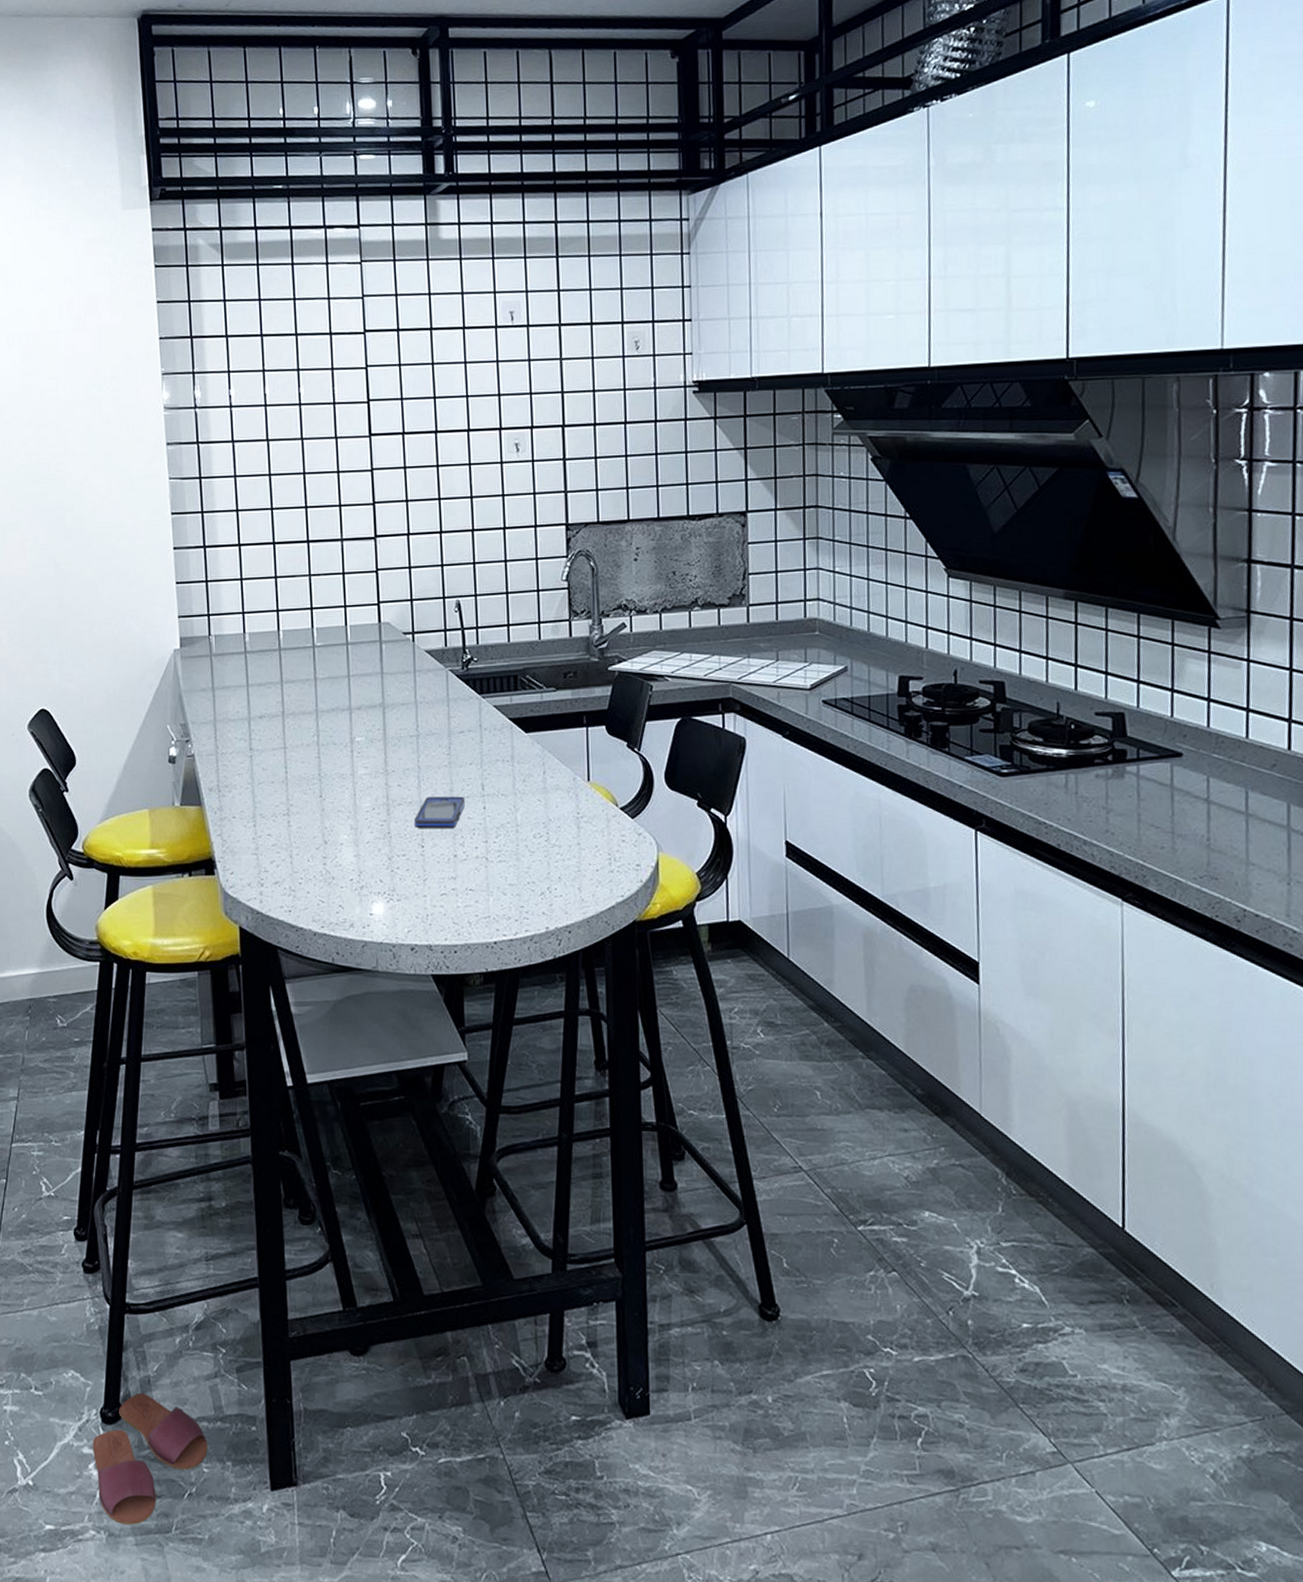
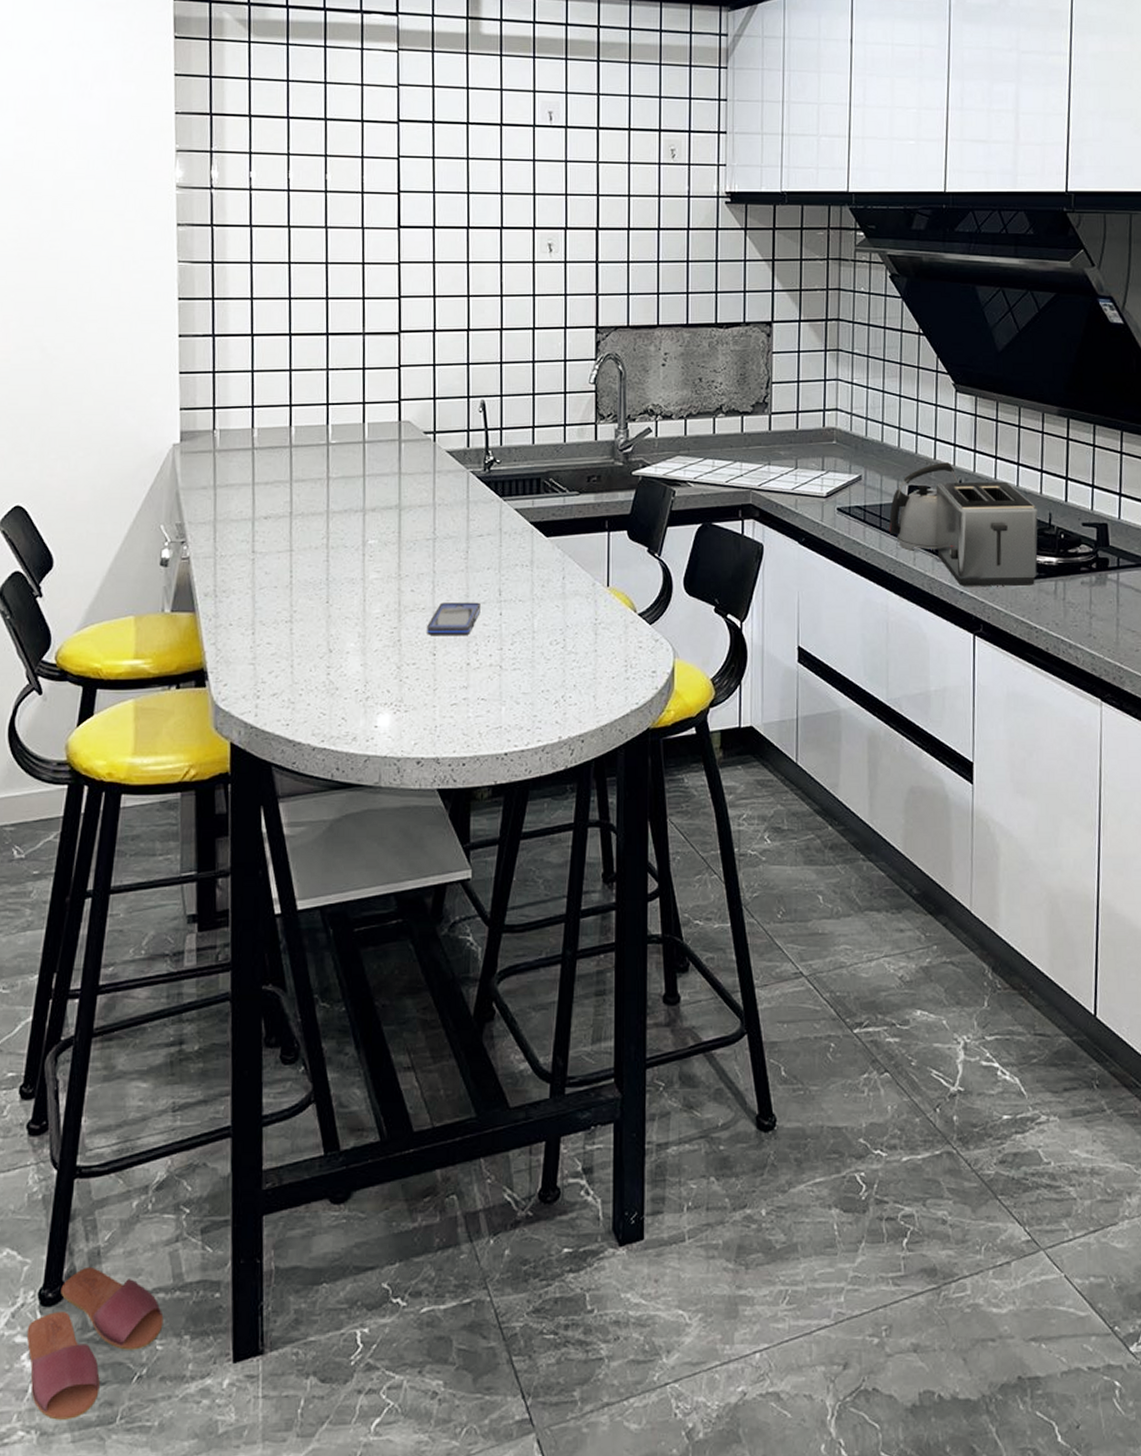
kettle: none [878,651,955,742] -> present [888,462,960,550]
toaster: none [928,670,1045,780] -> present [935,481,1038,586]

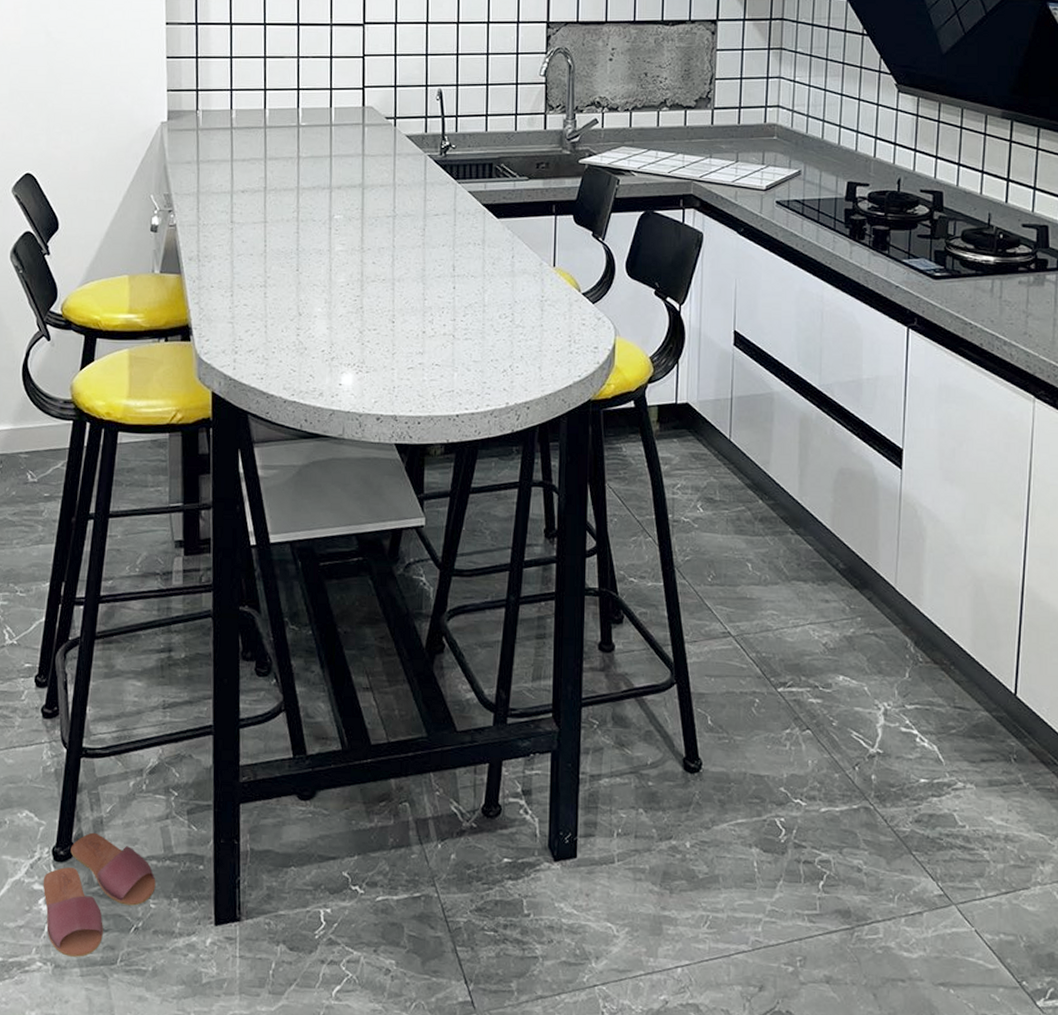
mobile phone: present [427,602,481,635] -> none [387,275,436,305]
kettle: present [888,462,960,550] -> none [826,160,899,244]
toaster: present [935,481,1038,586] -> none [873,180,977,283]

